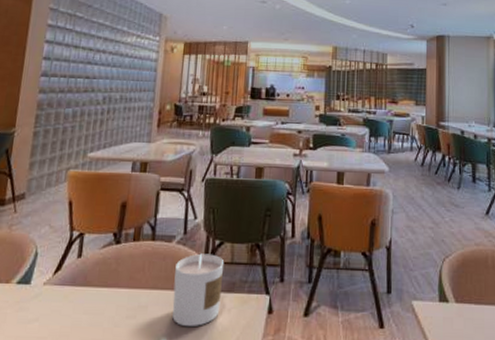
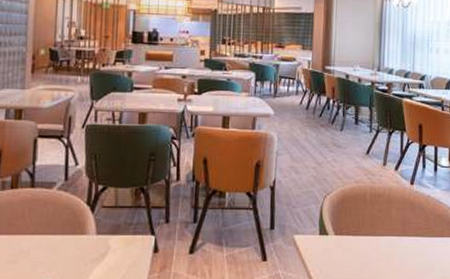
candle: present [172,253,225,327] -> none [56,198,108,269]

